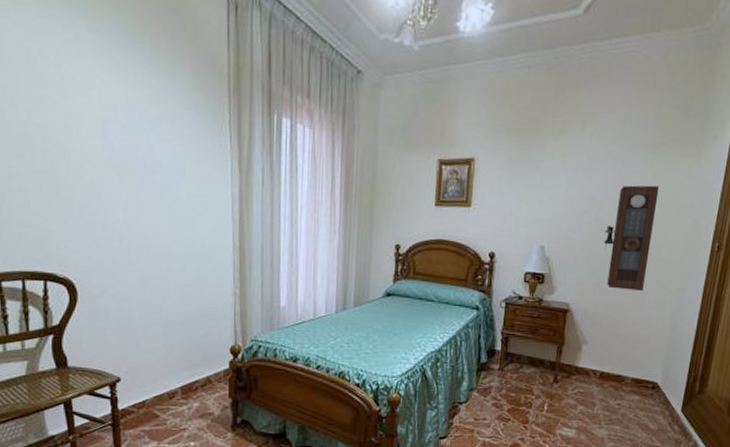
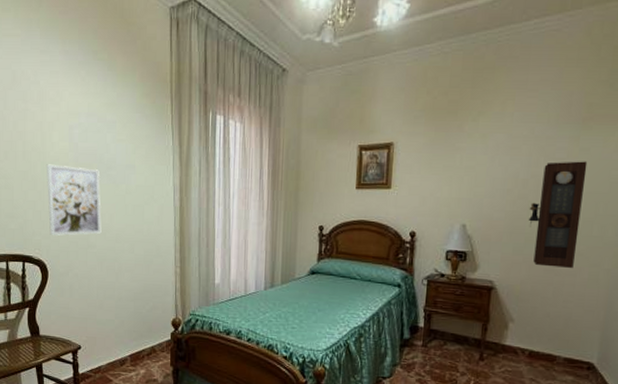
wall art: none [73,164,145,250] -> present [47,164,102,236]

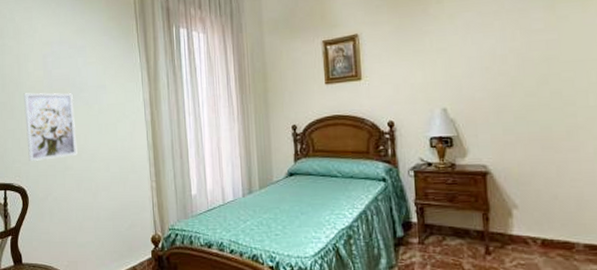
pendulum clock: present [529,161,588,268] -> none [512,29,575,144]

